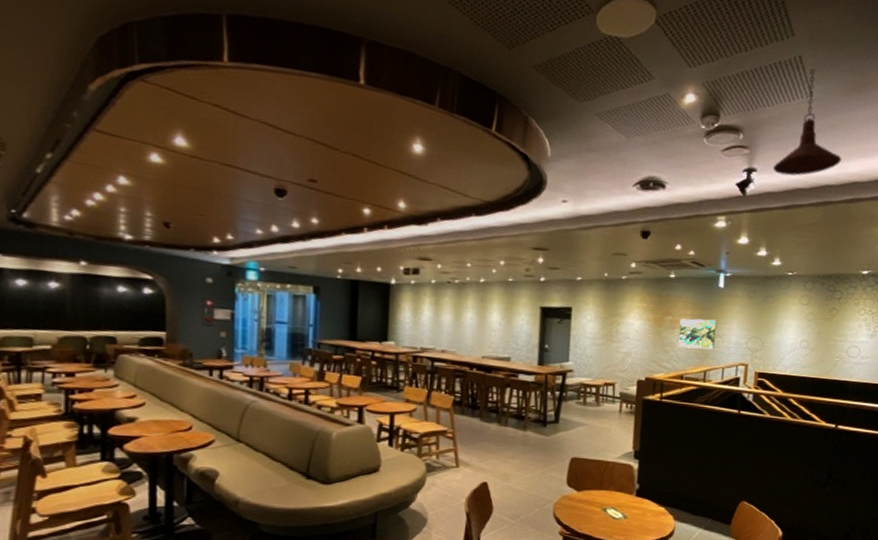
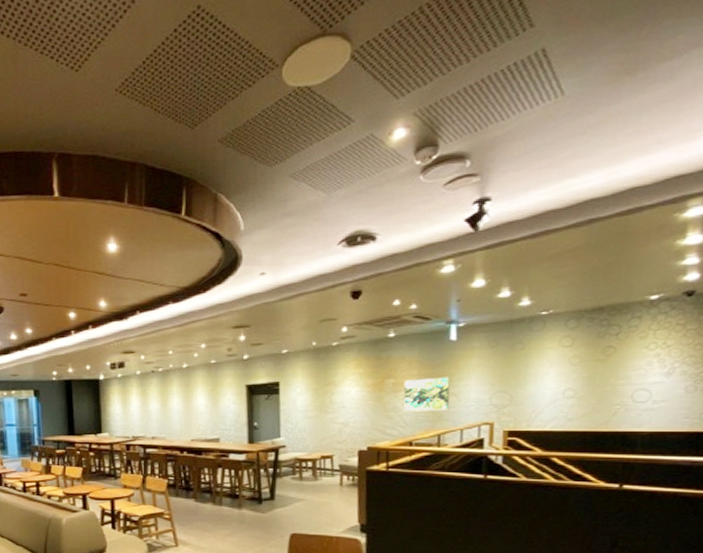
pendant light: present [772,68,842,176] -> none [512,60,611,198]

